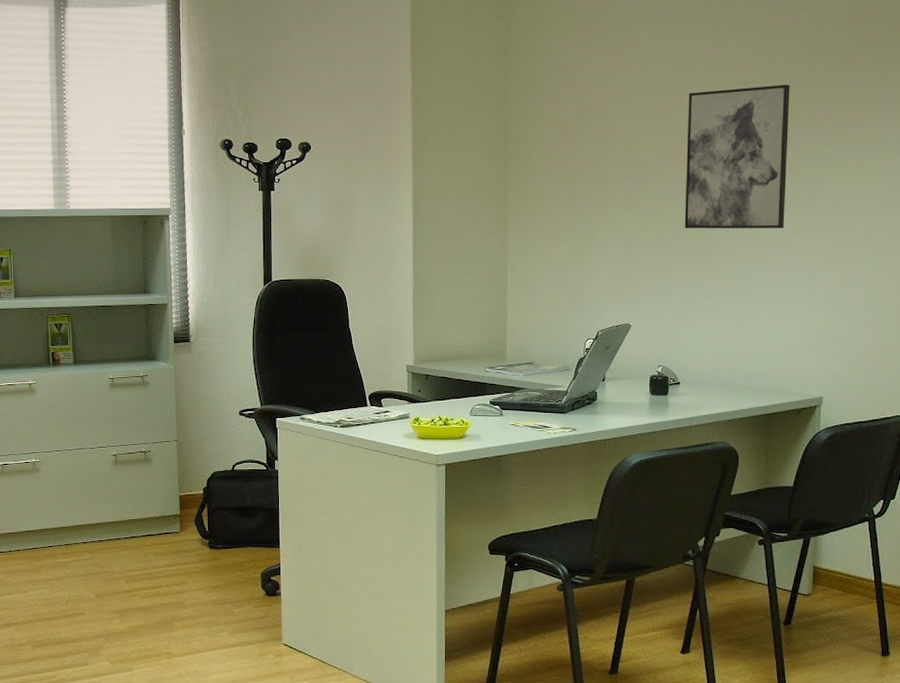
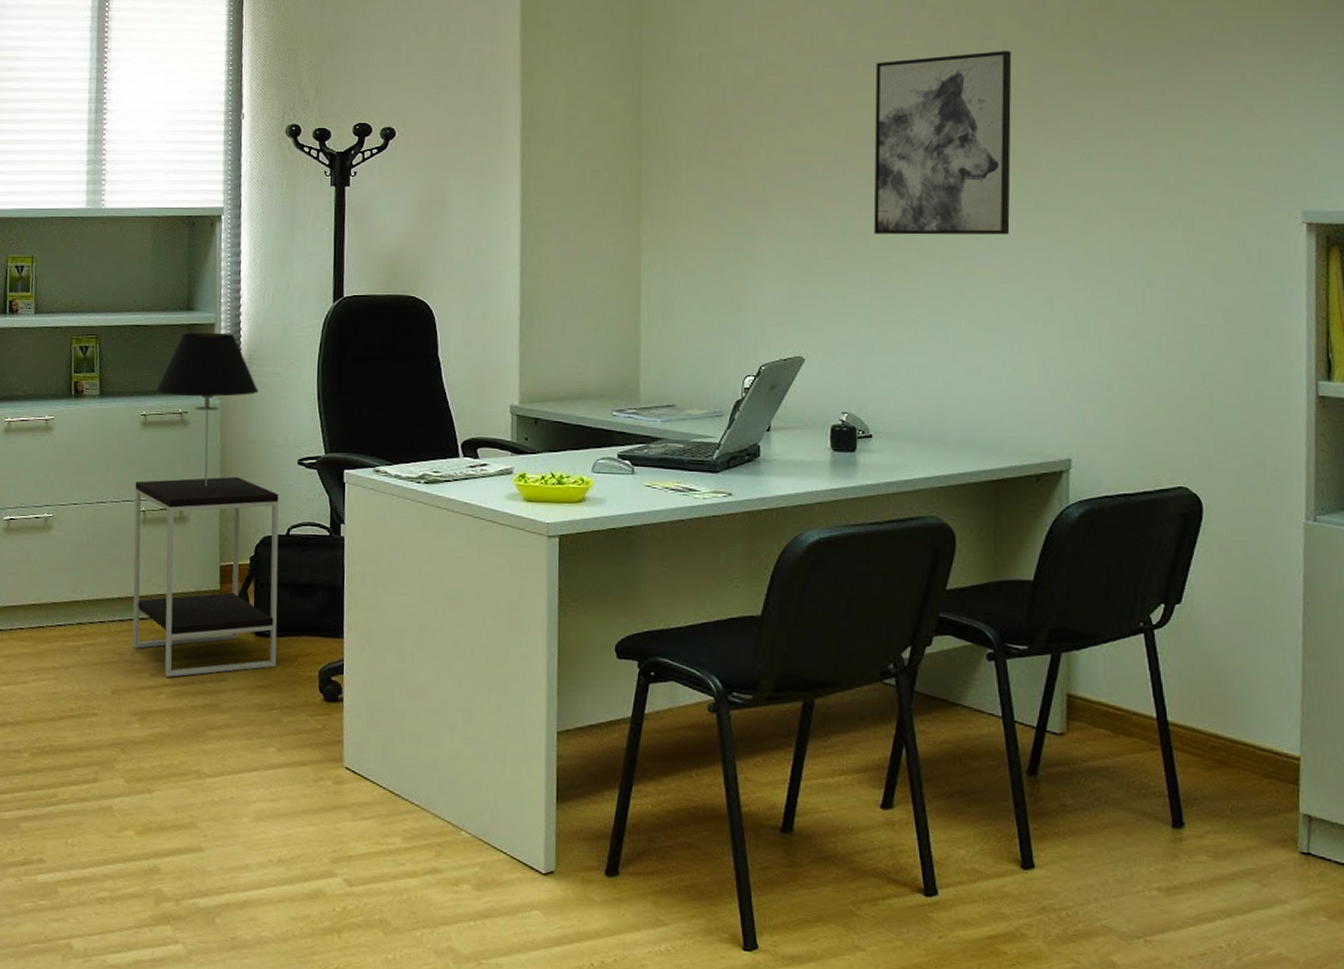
side table: none [107,425,227,583] -> present [132,476,279,677]
table lamp: none [120,311,205,434] -> present [156,332,259,486]

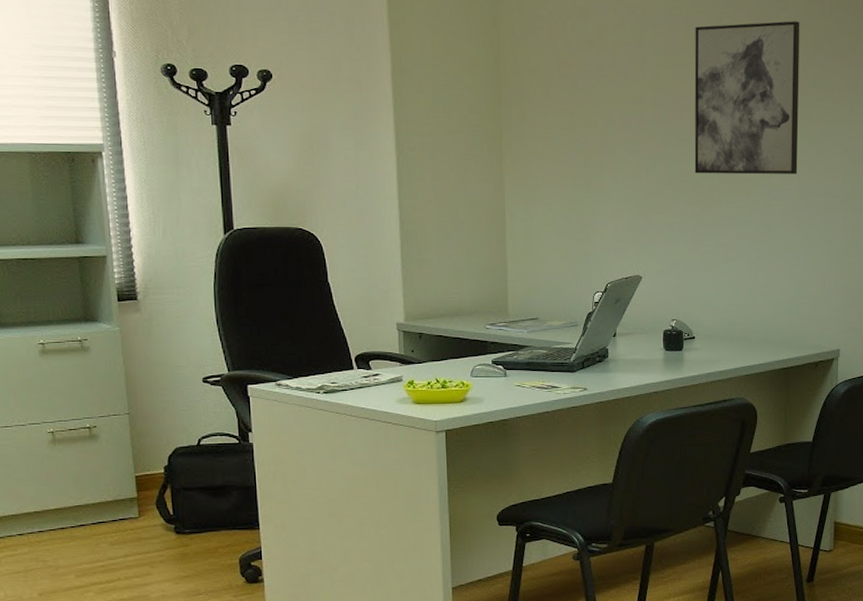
side table: present [132,476,279,677] -> none [40,396,198,577]
table lamp: present [156,332,259,486] -> none [51,264,157,406]

